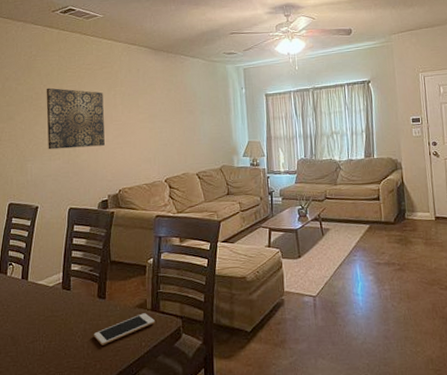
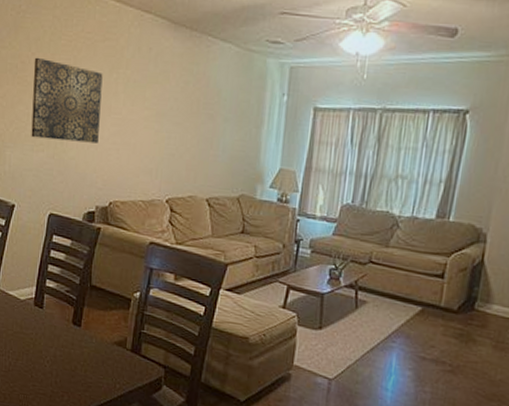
cell phone: present [93,313,155,345] -> none [63,352,133,377]

